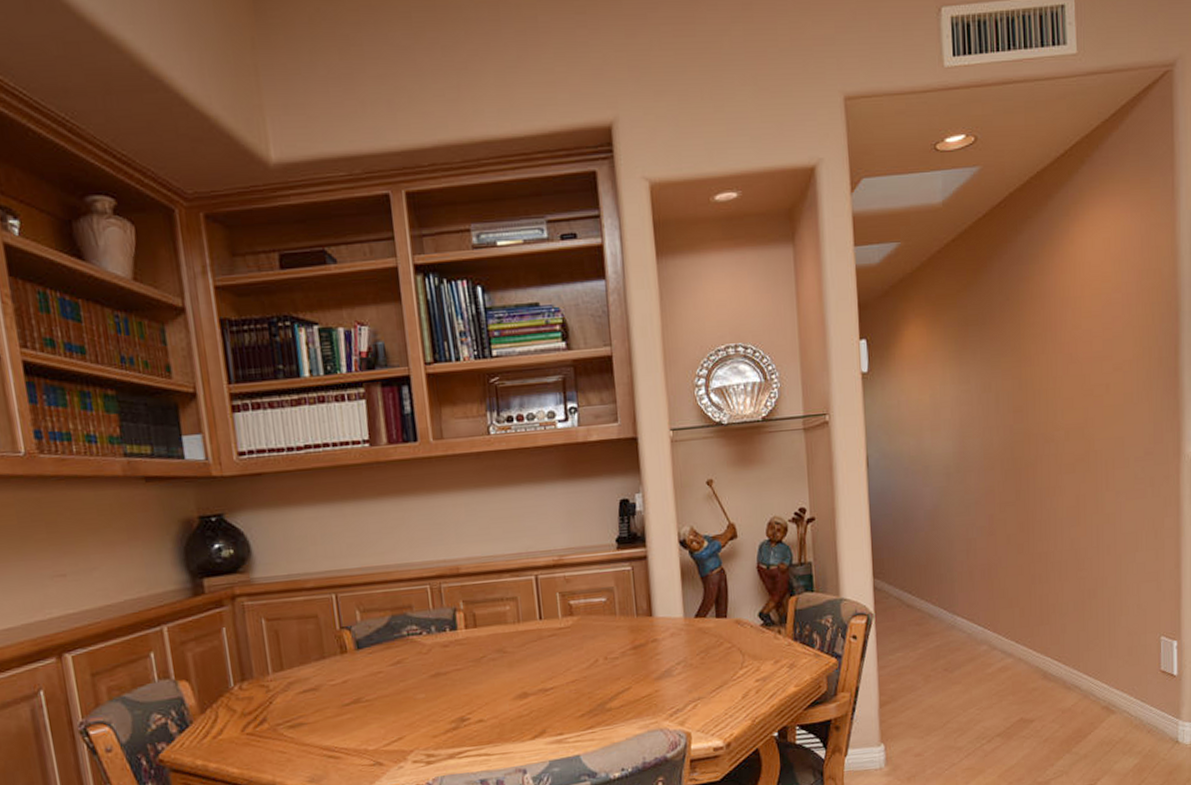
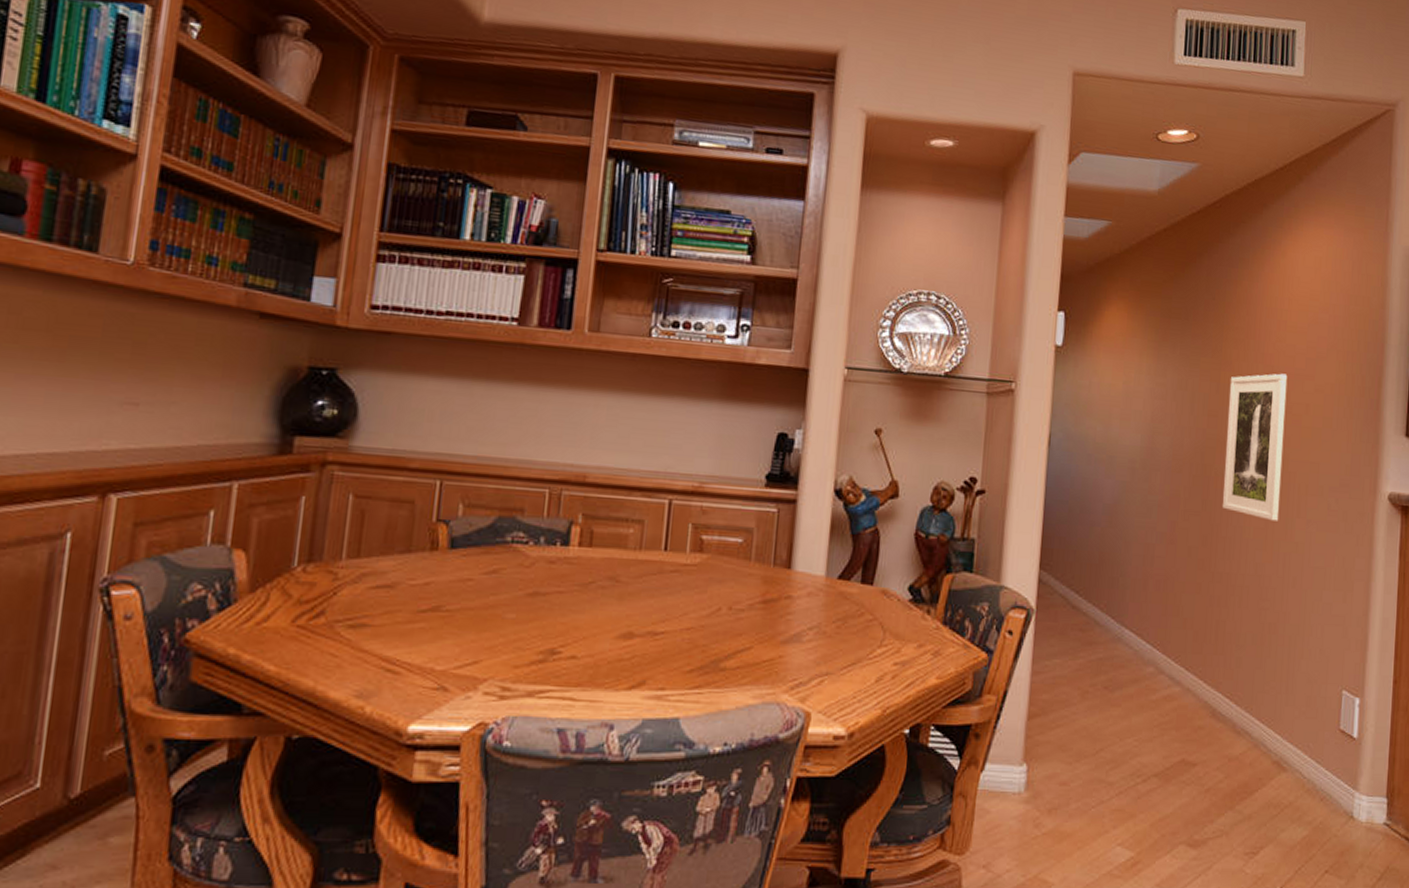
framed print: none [1032,359,1089,499] -> present [1223,373,1288,521]

